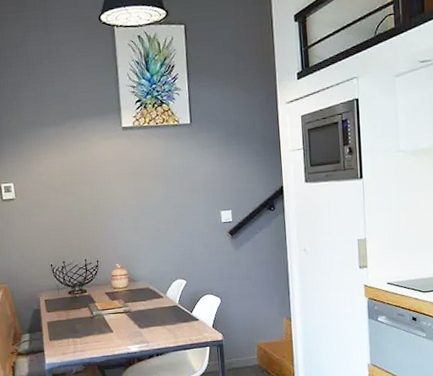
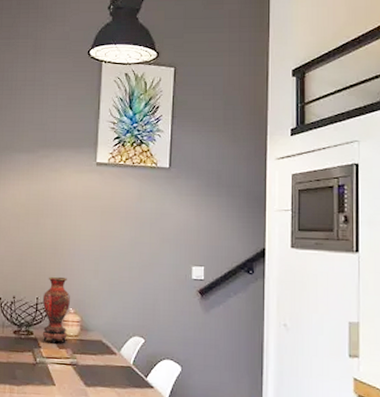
vase: none [90,237,118,298] -> present [42,276,70,345]

